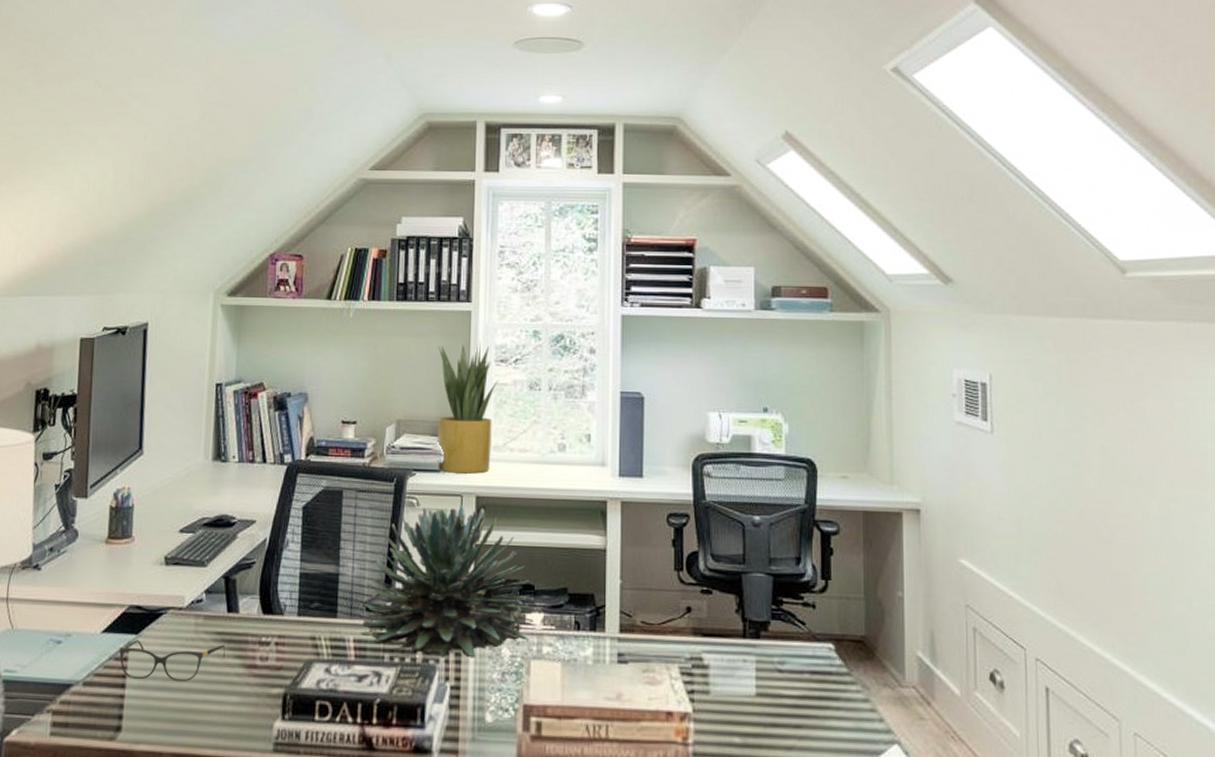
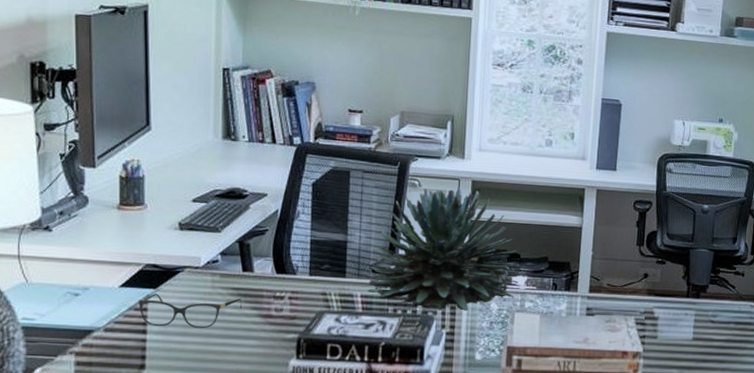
planter: present [438,341,499,474] -> none [438,46,495,162]

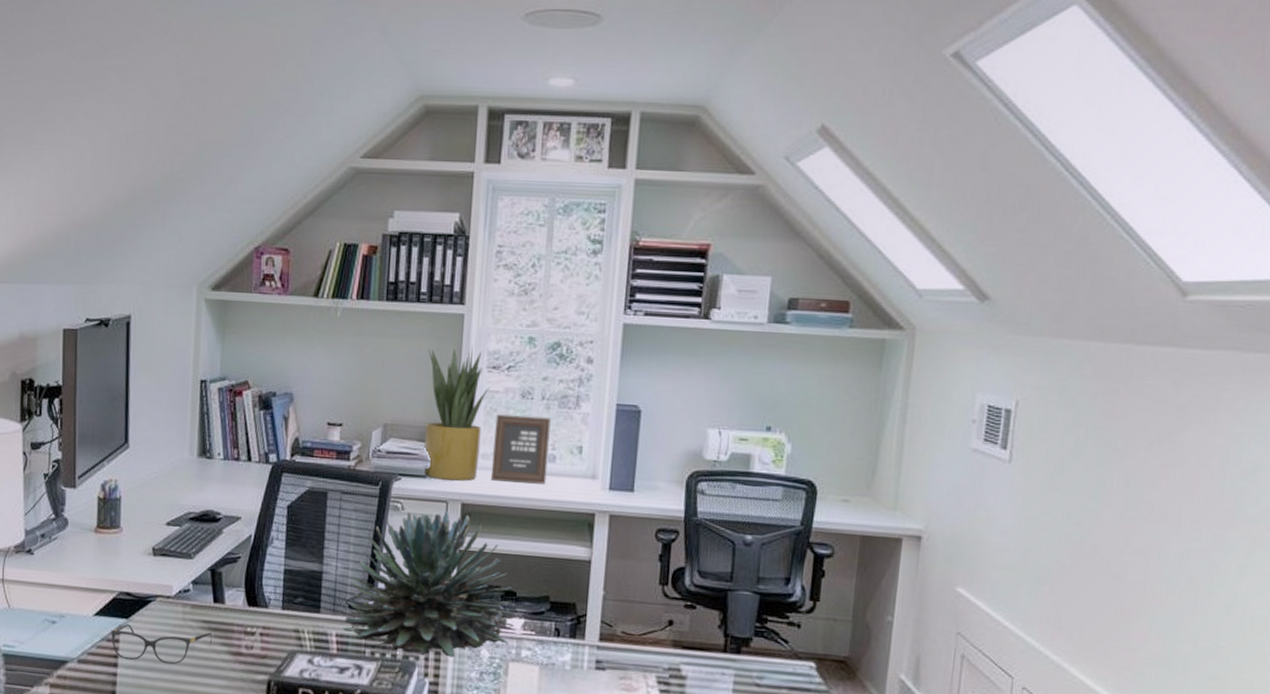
planter: none [438,46,495,162] -> present [424,346,490,481]
picture frame: none [498,105,548,165] -> present [491,414,551,485]

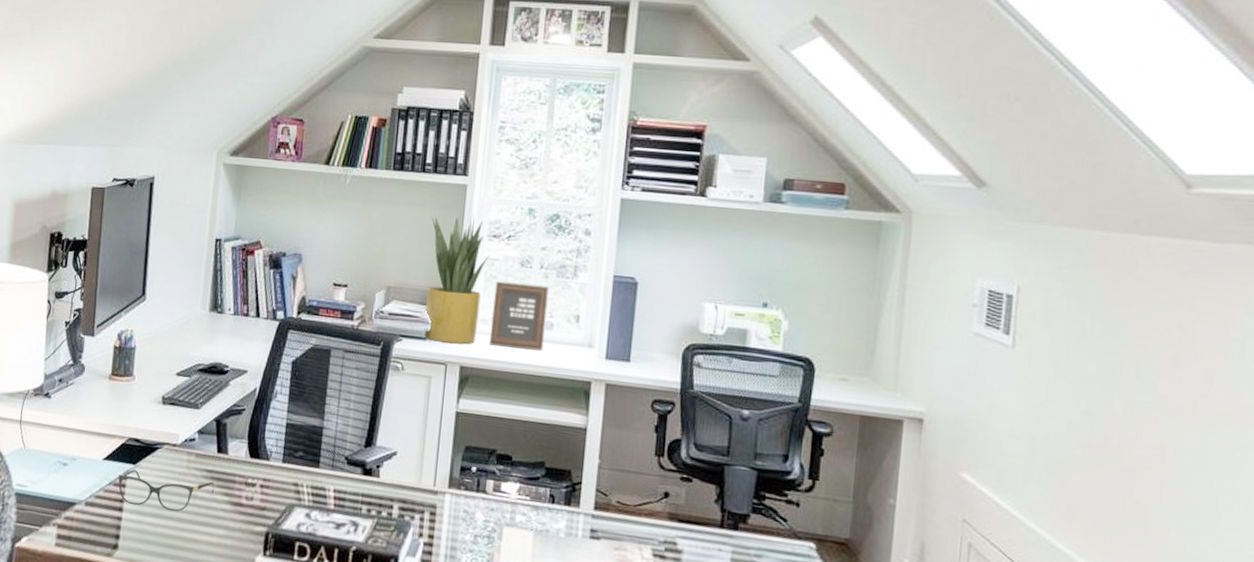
succulent plant: present [343,511,514,656] -> none [341,373,509,518]

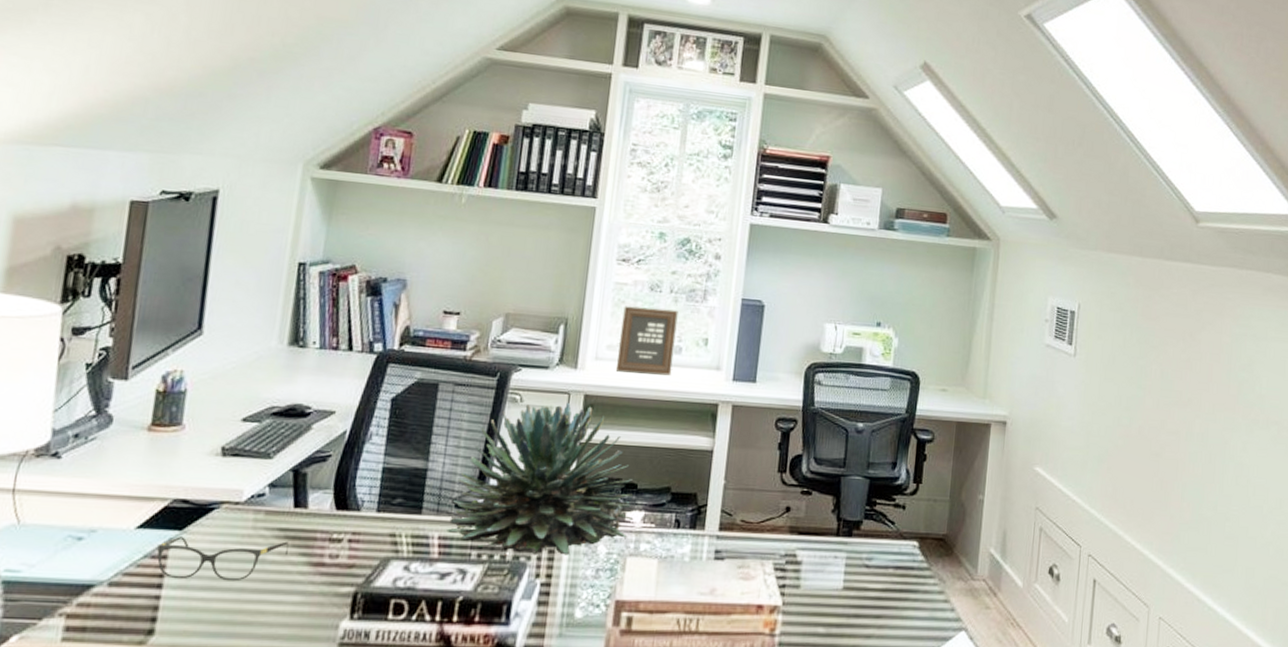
succulent plant: none [341,373,509,518] -> present [447,403,634,556]
planter: present [424,215,490,345] -> none [546,239,619,372]

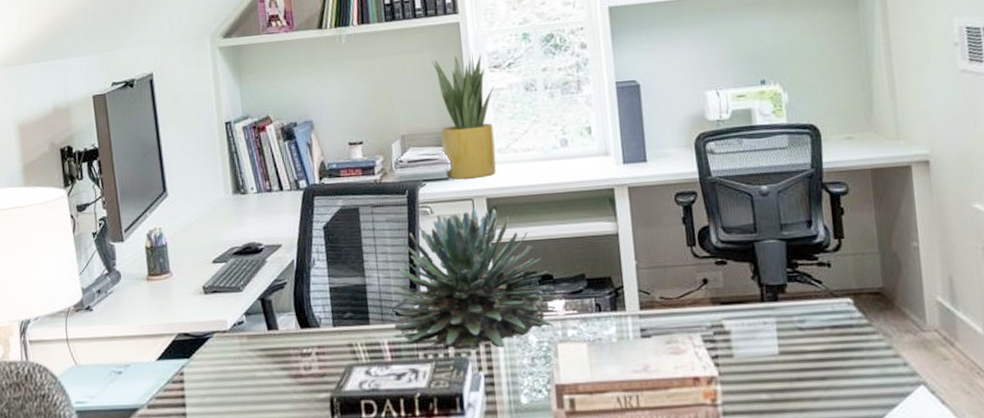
spectacles: present [157,536,289,582] -> none [175,359,271,399]
planter: none [546,239,619,372] -> present [431,50,496,180]
picture frame: present [616,306,678,376] -> none [505,105,563,173]

